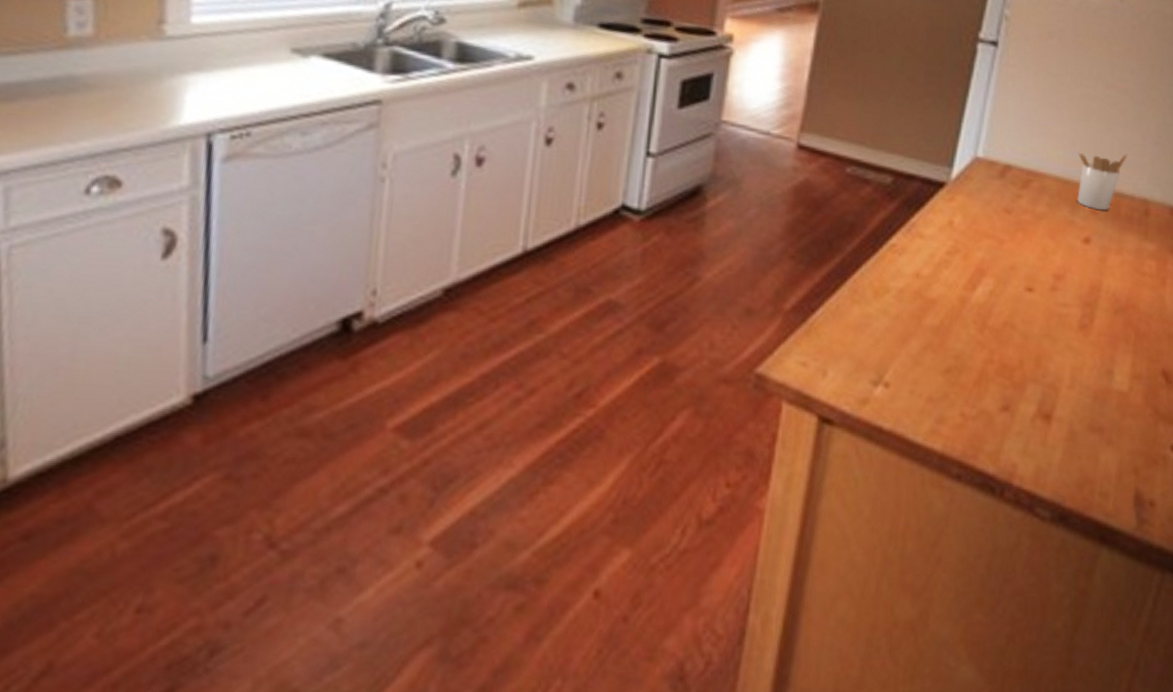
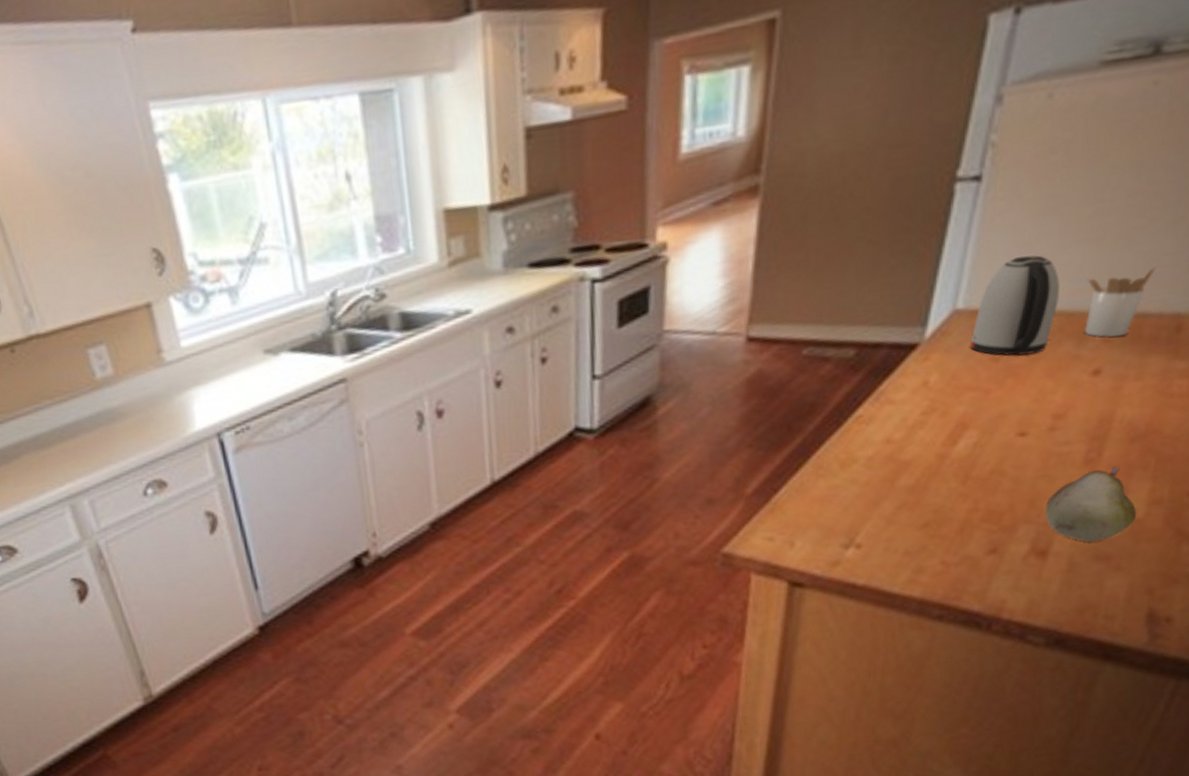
kettle: none [988,120,1057,213] -> present [970,255,1059,357]
fruit: none [1050,335,1123,411] -> present [1046,466,1137,543]

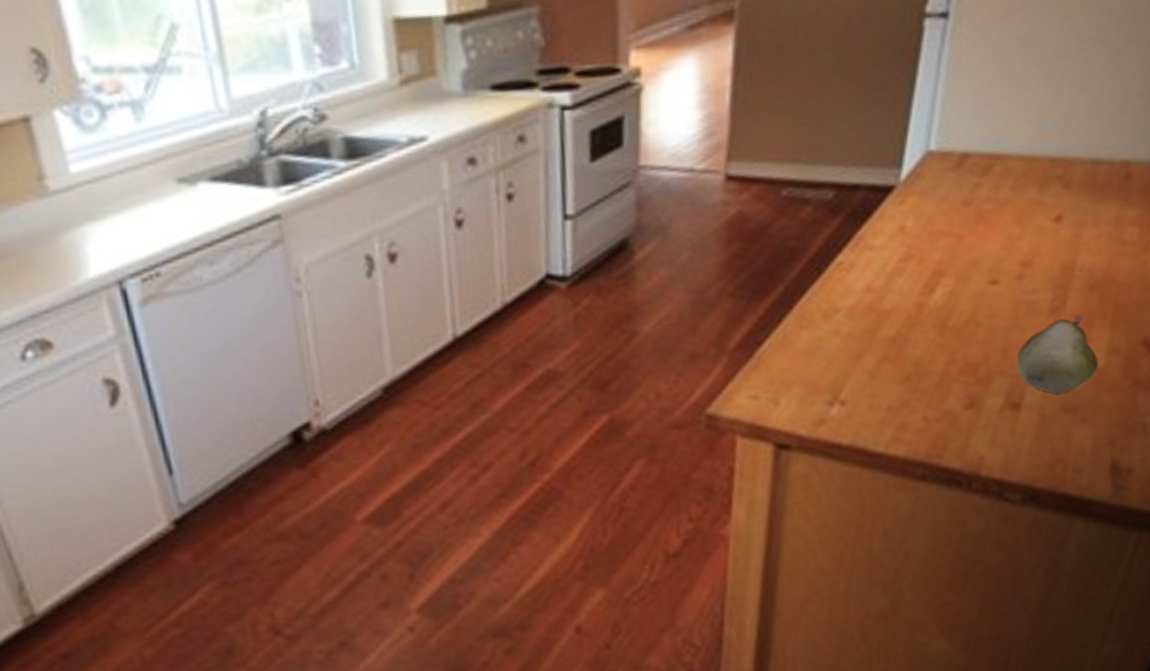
kettle: present [970,255,1059,357] -> none [943,97,1022,201]
utensil holder: present [1085,266,1157,339] -> none [1046,112,1107,185]

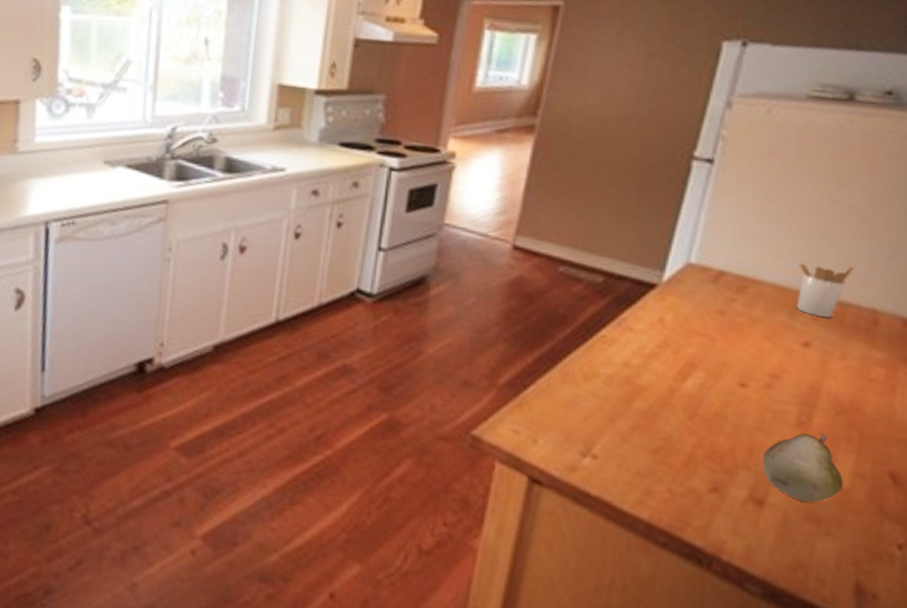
utensil holder: none [1046,112,1107,185] -> present [797,262,855,318]

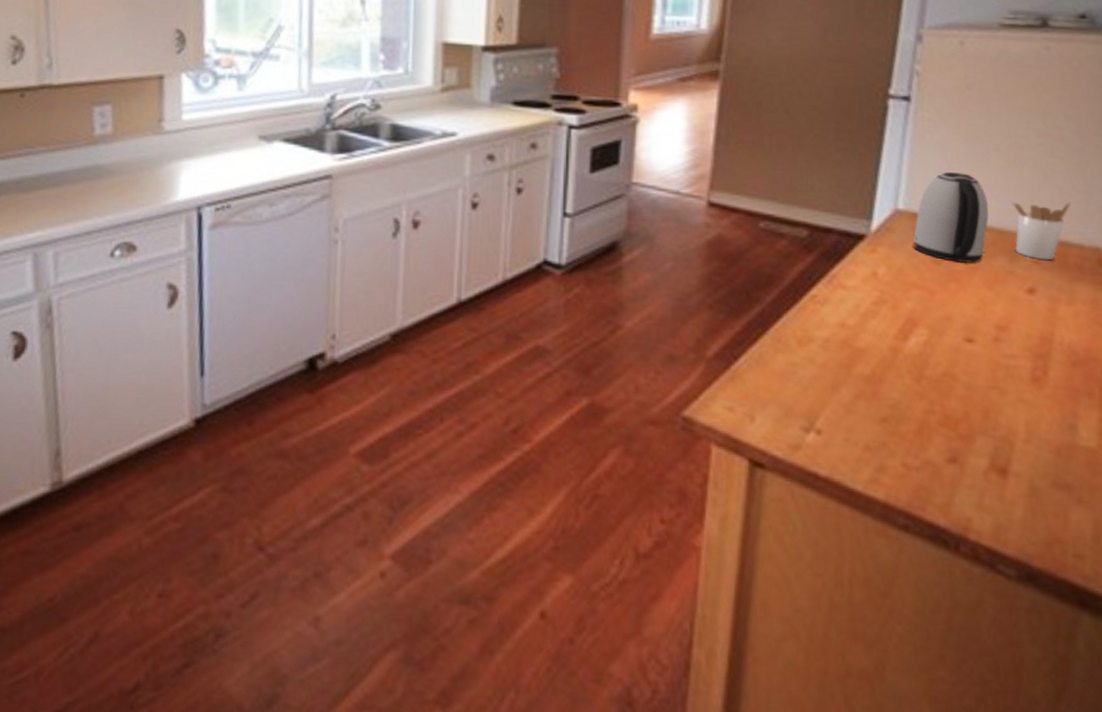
kettle: none [700,231,775,316] -> present [912,172,989,263]
fruit: present [763,433,844,503] -> none [1000,388,1090,467]

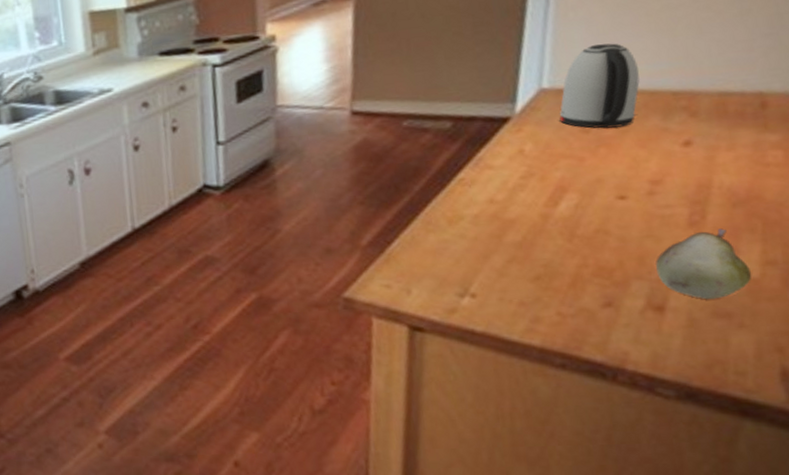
fruit: none [1000,388,1090,467] -> present [656,228,752,300]
utensil holder: present [1011,201,1072,261] -> none [664,51,732,114]

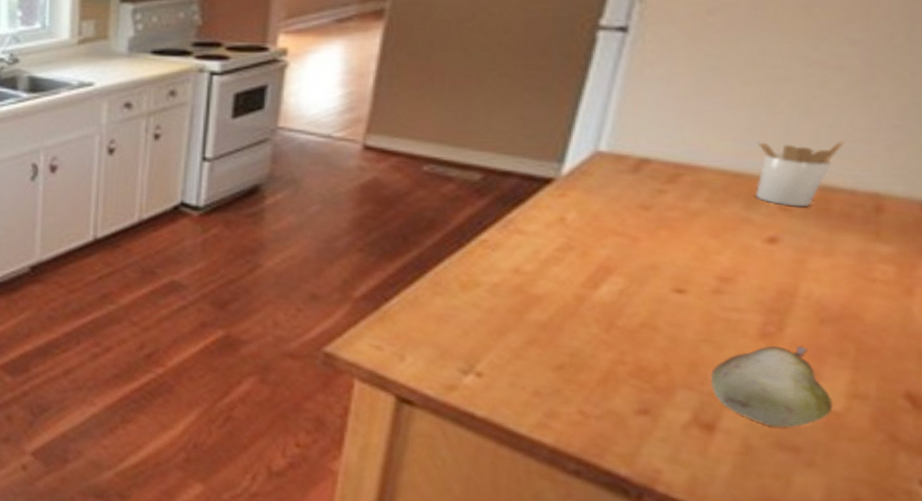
kettle: present [559,43,640,129] -> none [615,110,722,209]
utensil holder: none [664,51,732,114] -> present [756,140,846,207]

